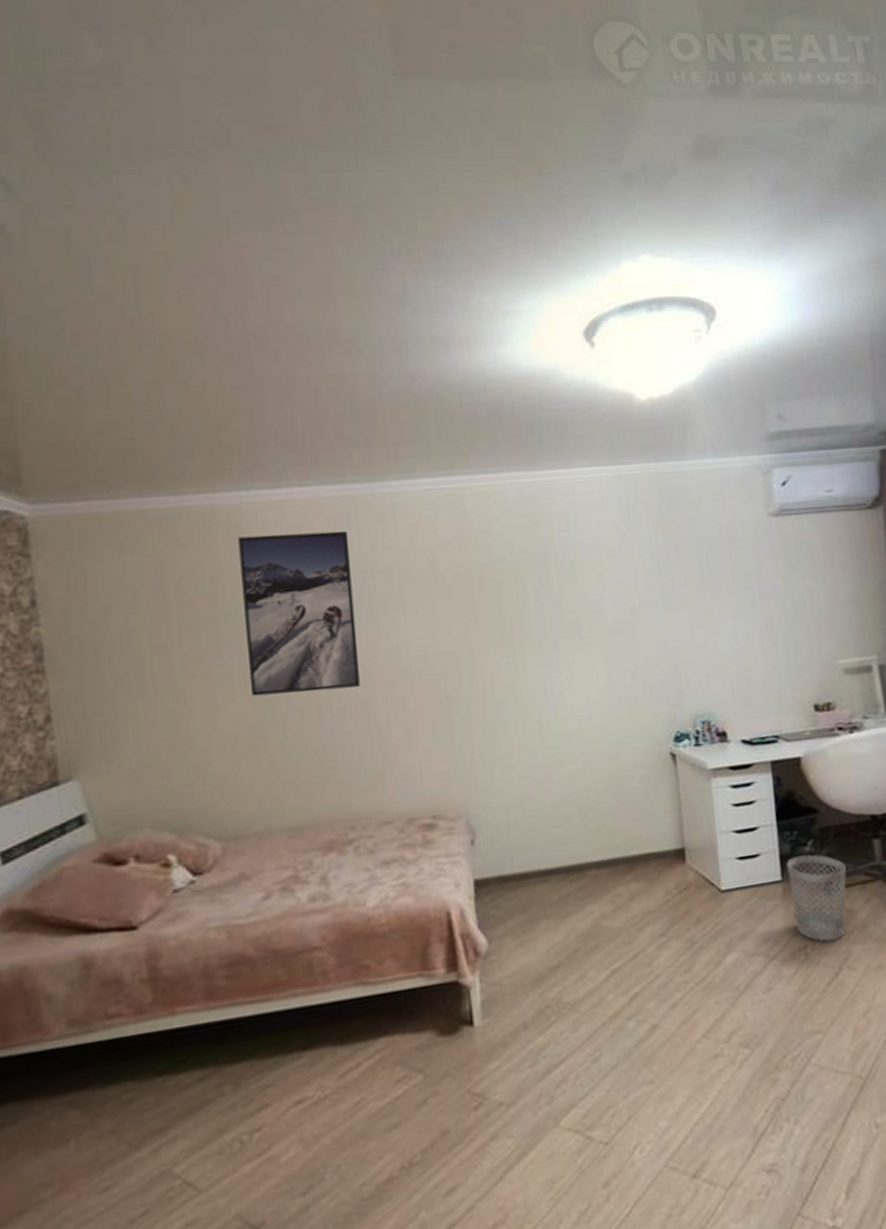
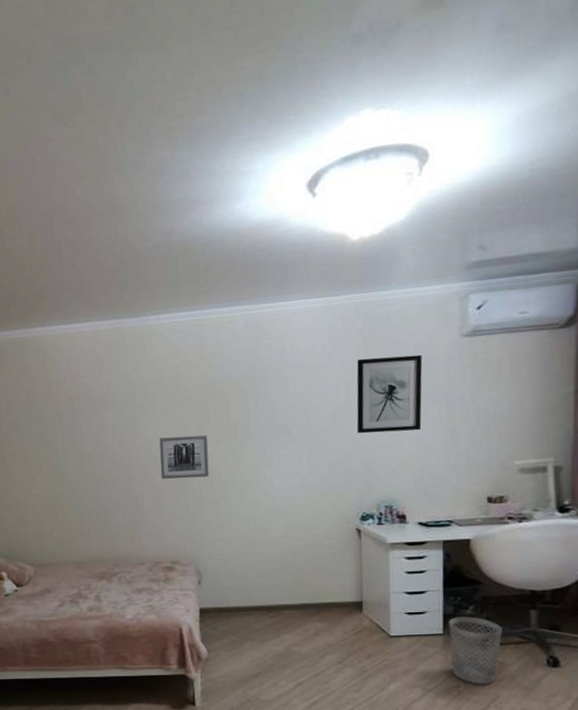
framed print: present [238,530,361,696] -> none [44,354,125,472]
wall art: none [409,638,480,700] -> present [159,435,209,479]
wall art: none [655,536,735,632] -> present [356,354,423,434]

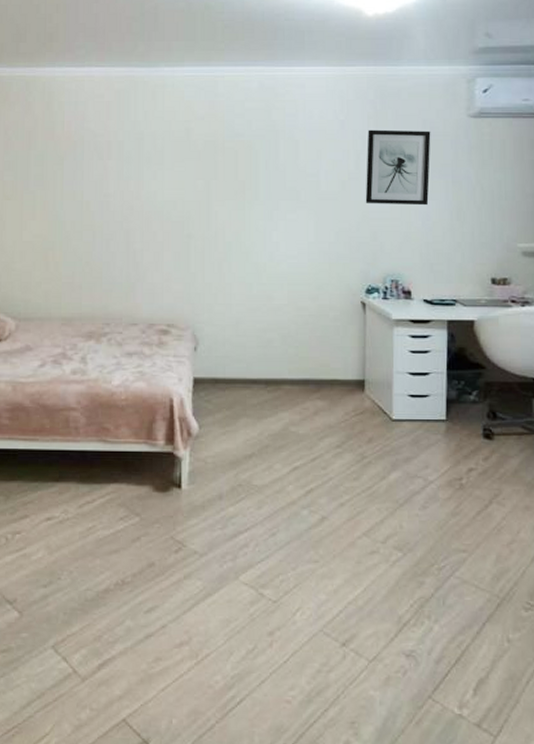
wall art: present [159,435,209,479] -> none [162,192,215,236]
wastebasket: present [449,616,502,684] -> none [452,402,505,478]

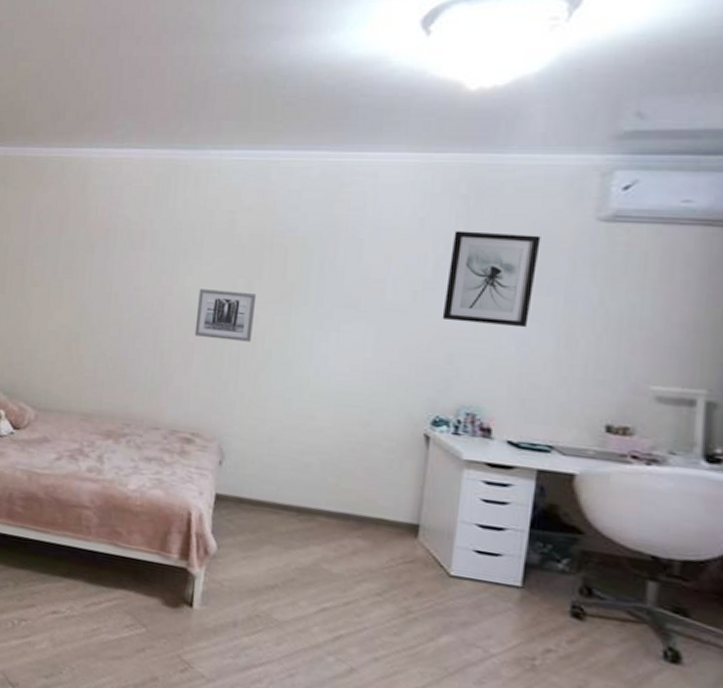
wall art: none [162,192,215,236] -> present [194,289,257,342]

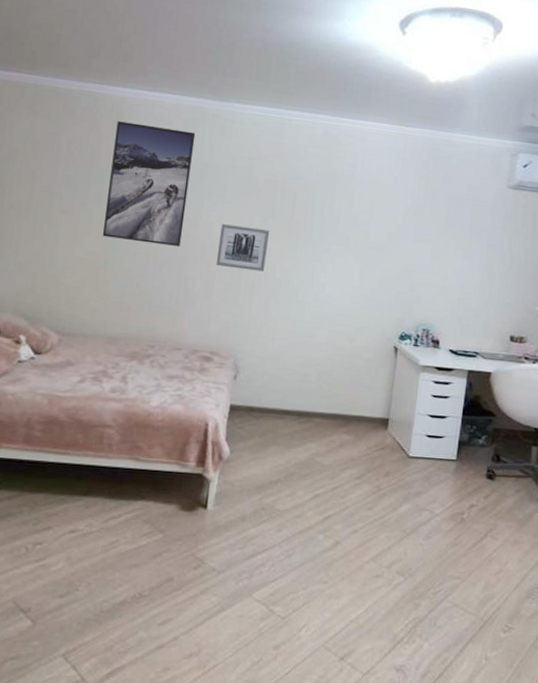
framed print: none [73,184,167,316] -> present [102,121,196,246]
wall art: present [442,230,541,328] -> none [408,188,474,264]

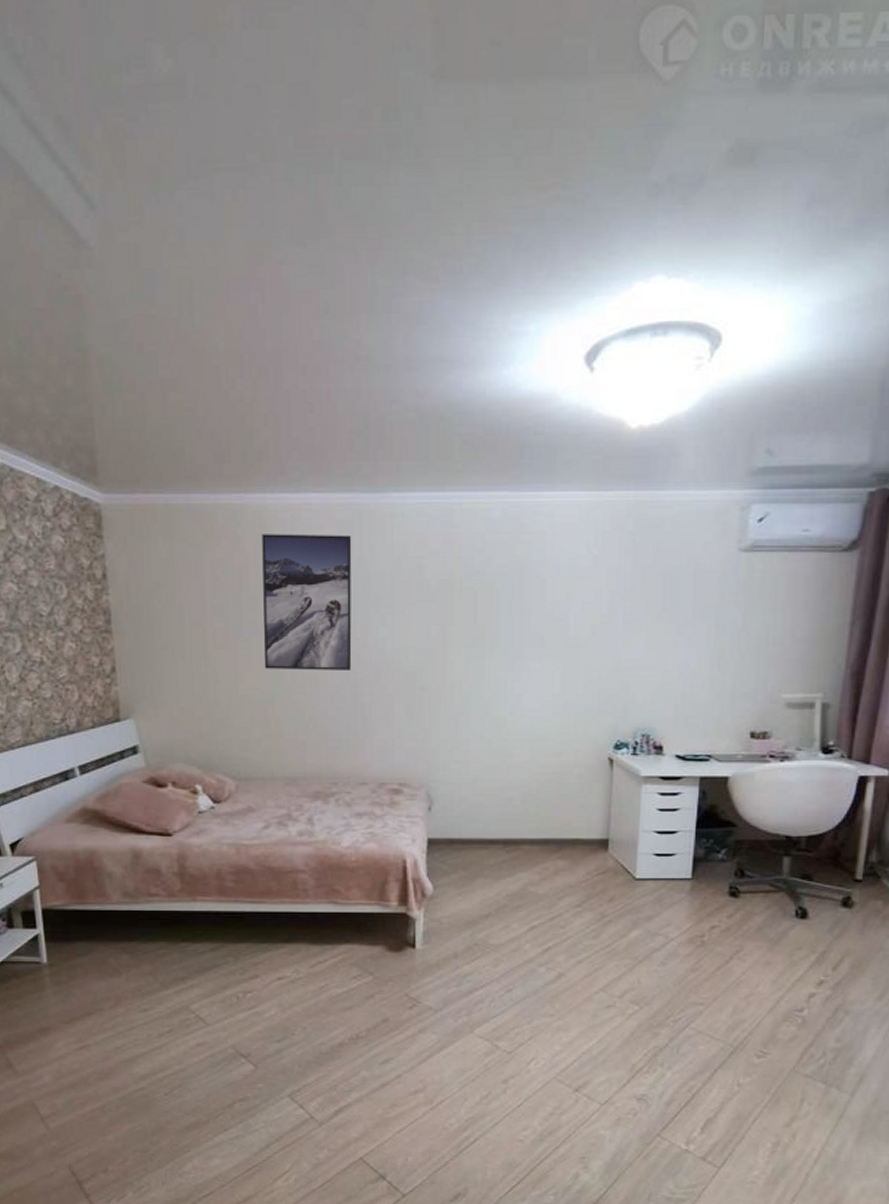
wall art: present [215,224,270,272] -> none [393,638,451,688]

